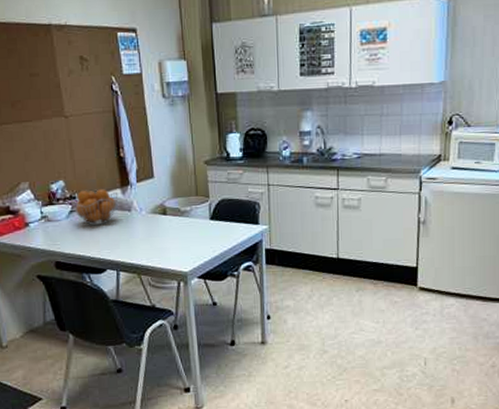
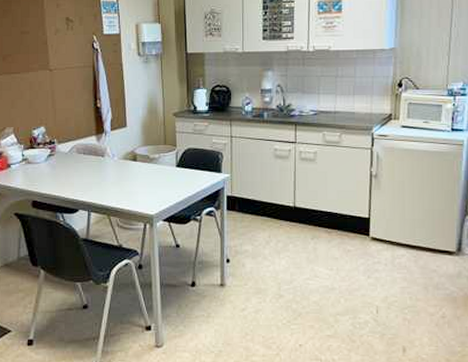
fruit basket: present [70,189,119,225] -> none [49,136,94,168]

